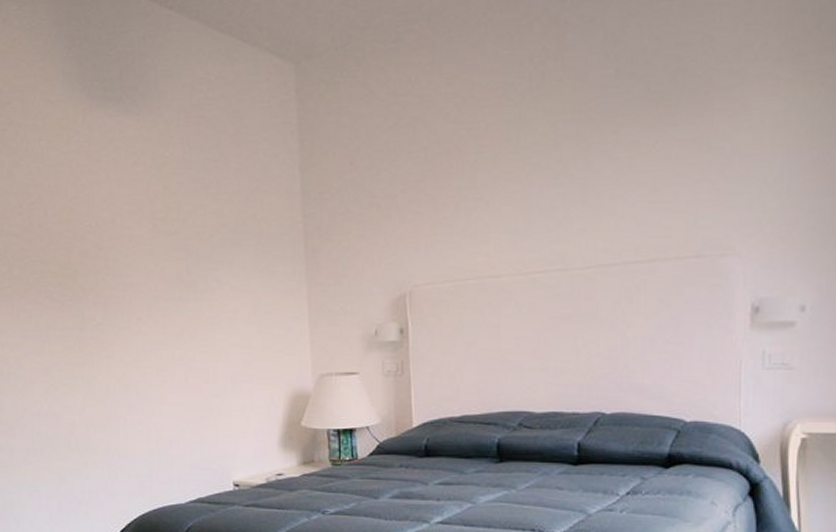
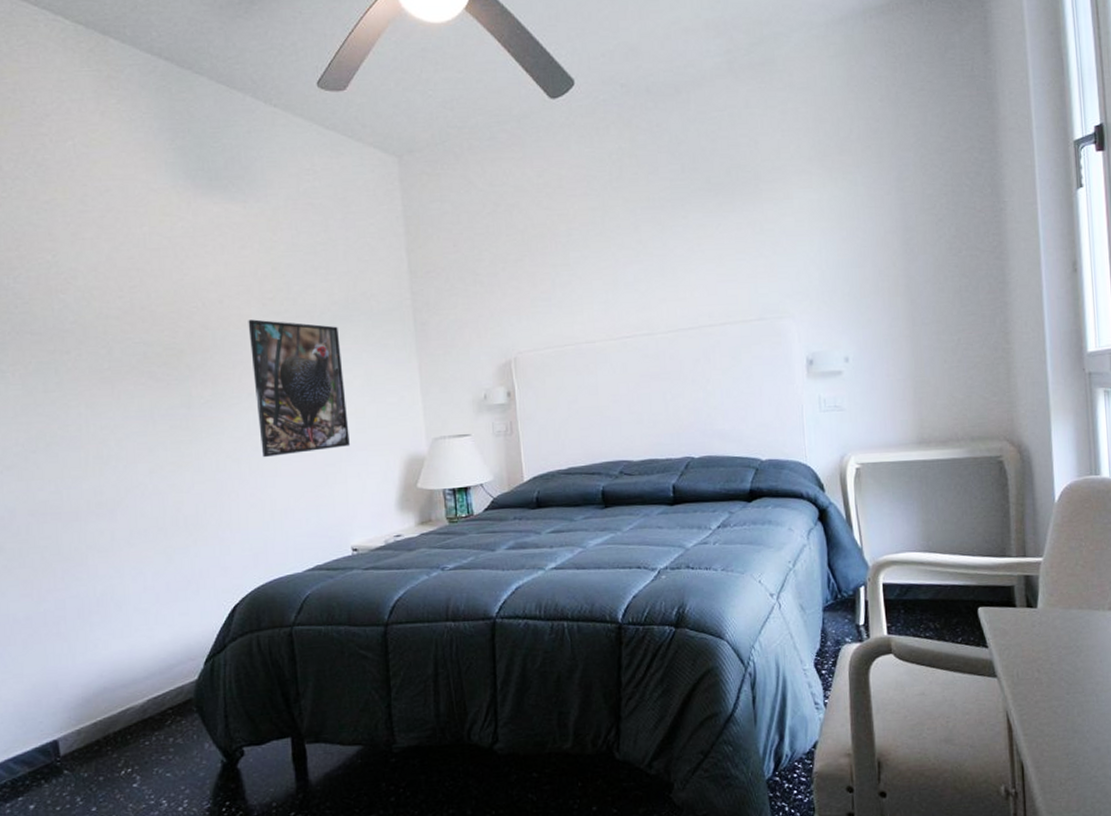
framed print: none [139,240,235,385] -> present [248,319,350,458]

